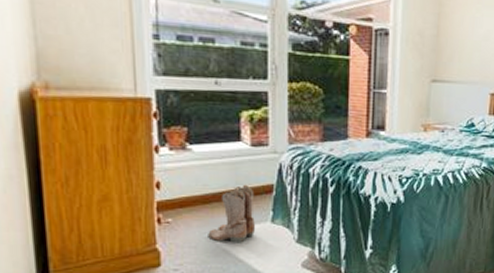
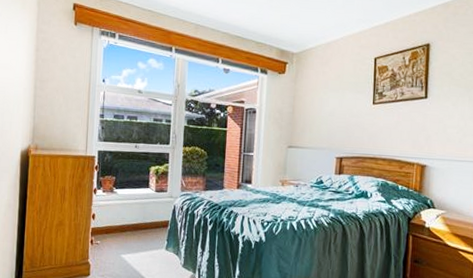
boots: present [208,184,255,243] -> none [122,219,155,264]

